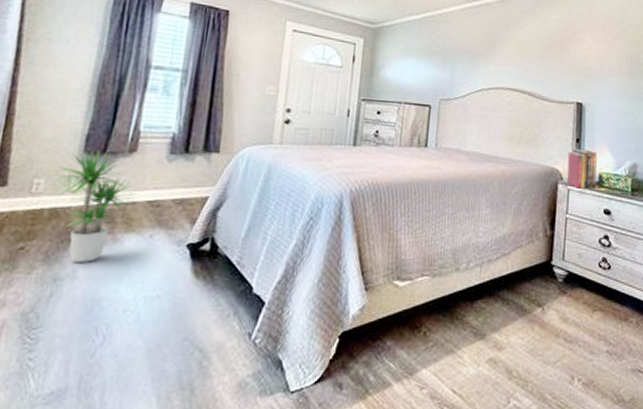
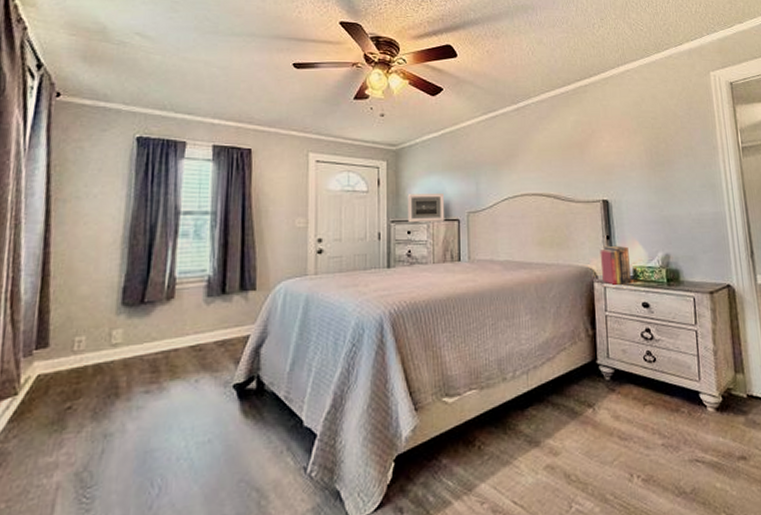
potted plant: present [49,150,138,262] -> none [91,301,180,415]
picture frame: none [378,74,418,107] -> present [407,194,445,223]

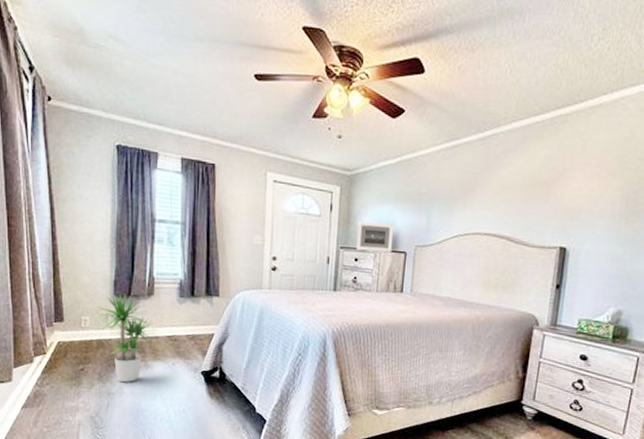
potted plant: none [91,301,180,415] -> present [94,294,160,382]
books: present [599,245,632,285] -> none [543,294,578,336]

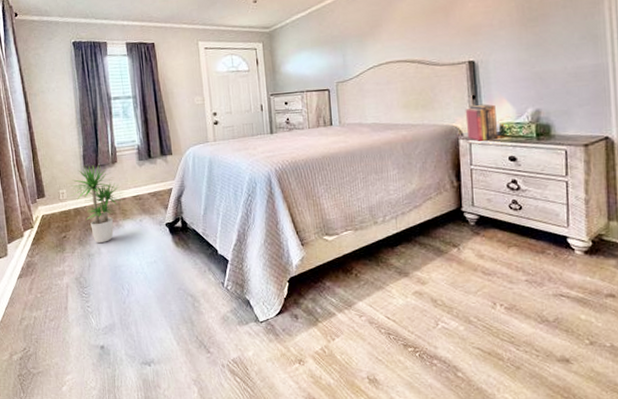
picture frame: present [356,222,394,253] -> none [282,67,317,95]
books: none [543,294,578,336] -> present [465,104,499,141]

